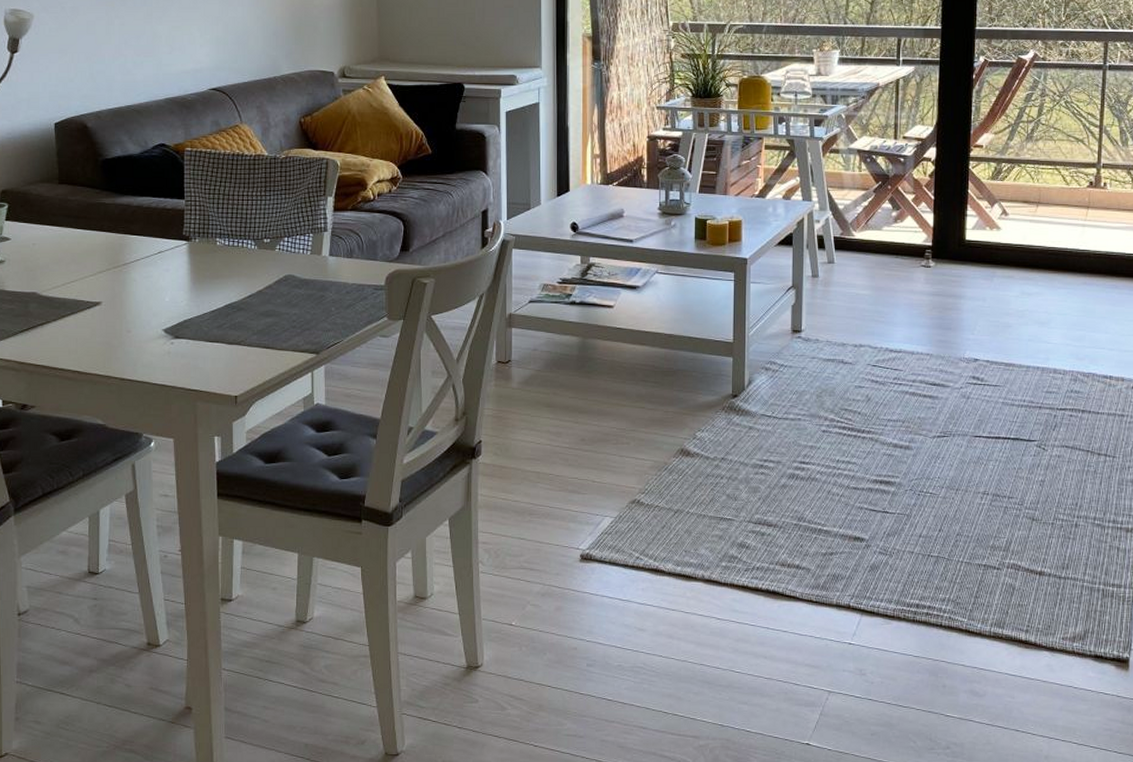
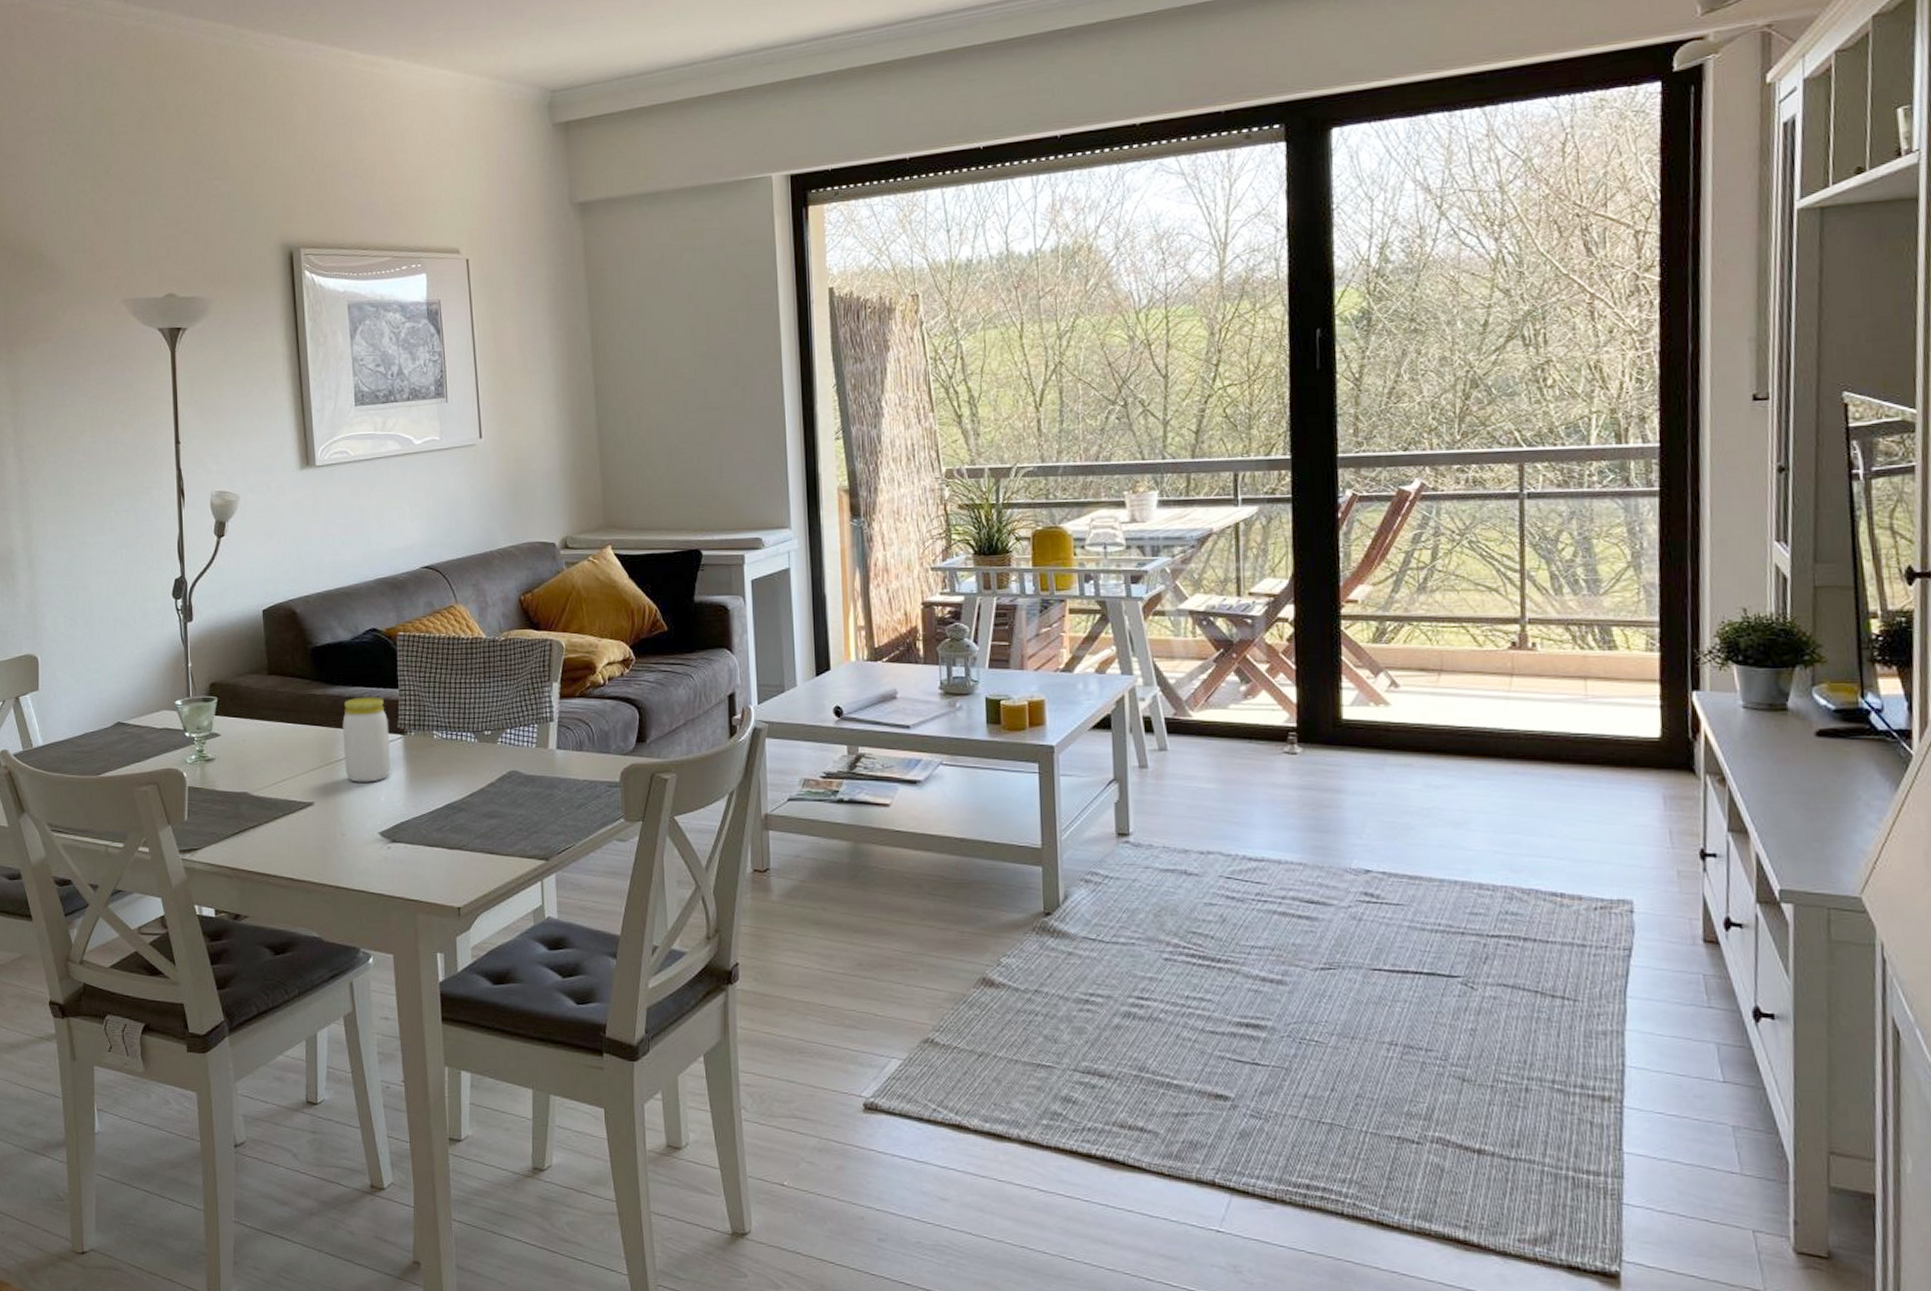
jar: none [130,206,176,284] -> present [342,697,392,782]

